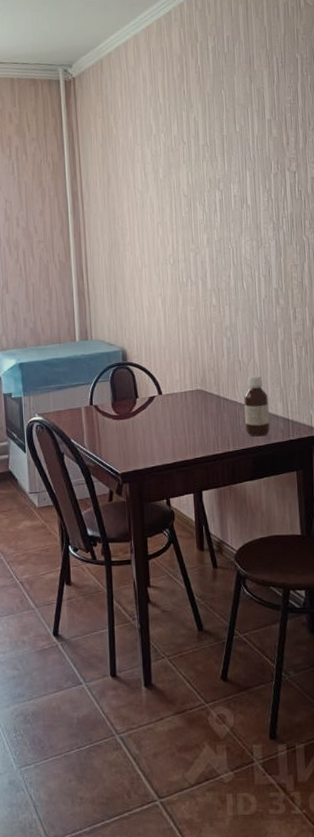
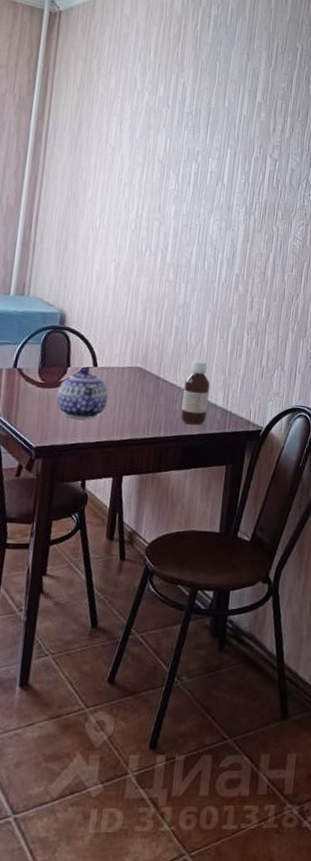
teapot: none [131,397,176,444] -> present [56,367,108,419]

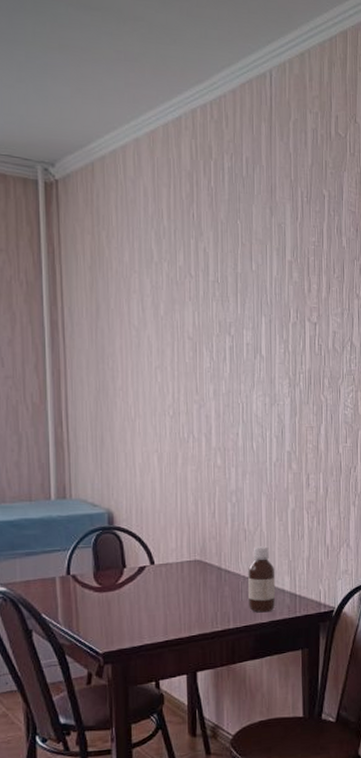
teapot: present [56,367,108,419] -> none [117,567,170,620]

